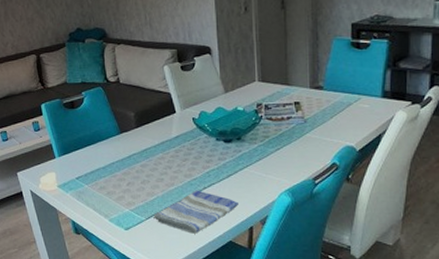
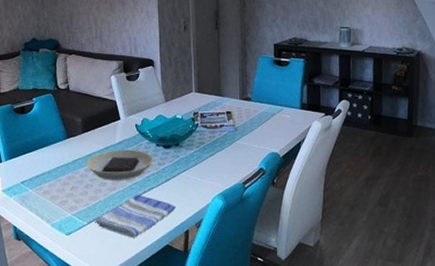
plate: none [142,144,213,176] -> present [87,149,153,180]

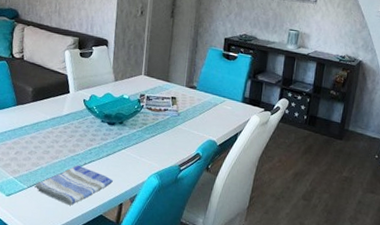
plate: present [87,149,153,180] -> none [33,121,97,151]

